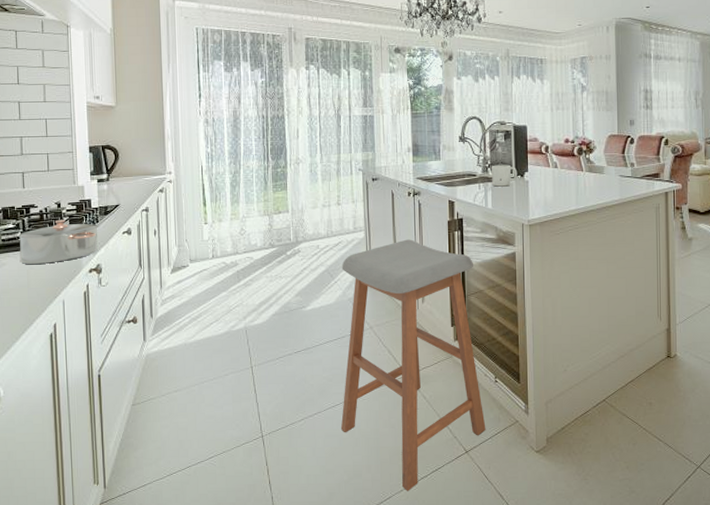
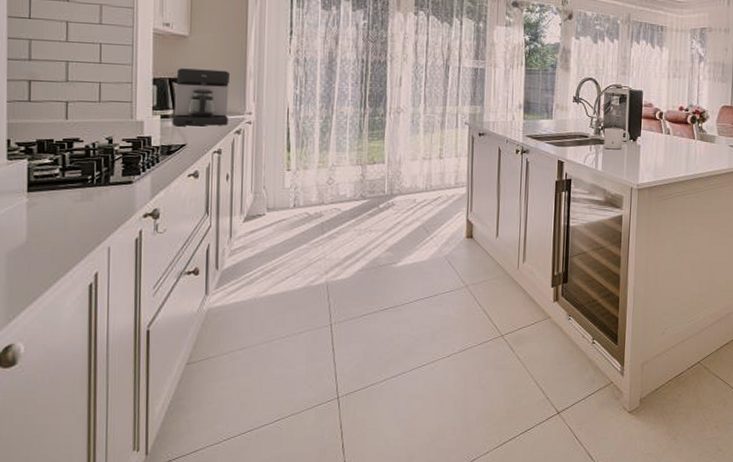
cooking pot: present [18,220,99,265] -> none [56,157,159,206]
coffee maker: none [106,135,152,189] -> present [172,68,230,127]
stool: present [341,239,486,491] -> none [427,197,580,453]

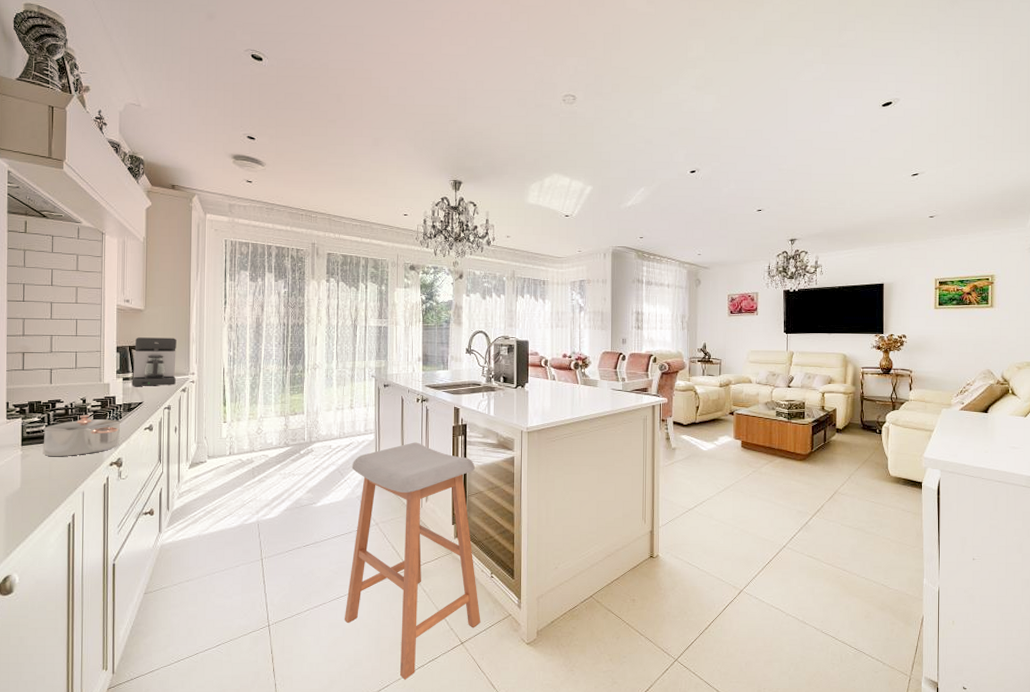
cooking pot: none [56,157,159,206] -> present [43,415,122,457]
stool: none [427,197,580,453] -> present [345,442,481,680]
mug: present [603,127,630,150] -> none [494,375,519,396]

